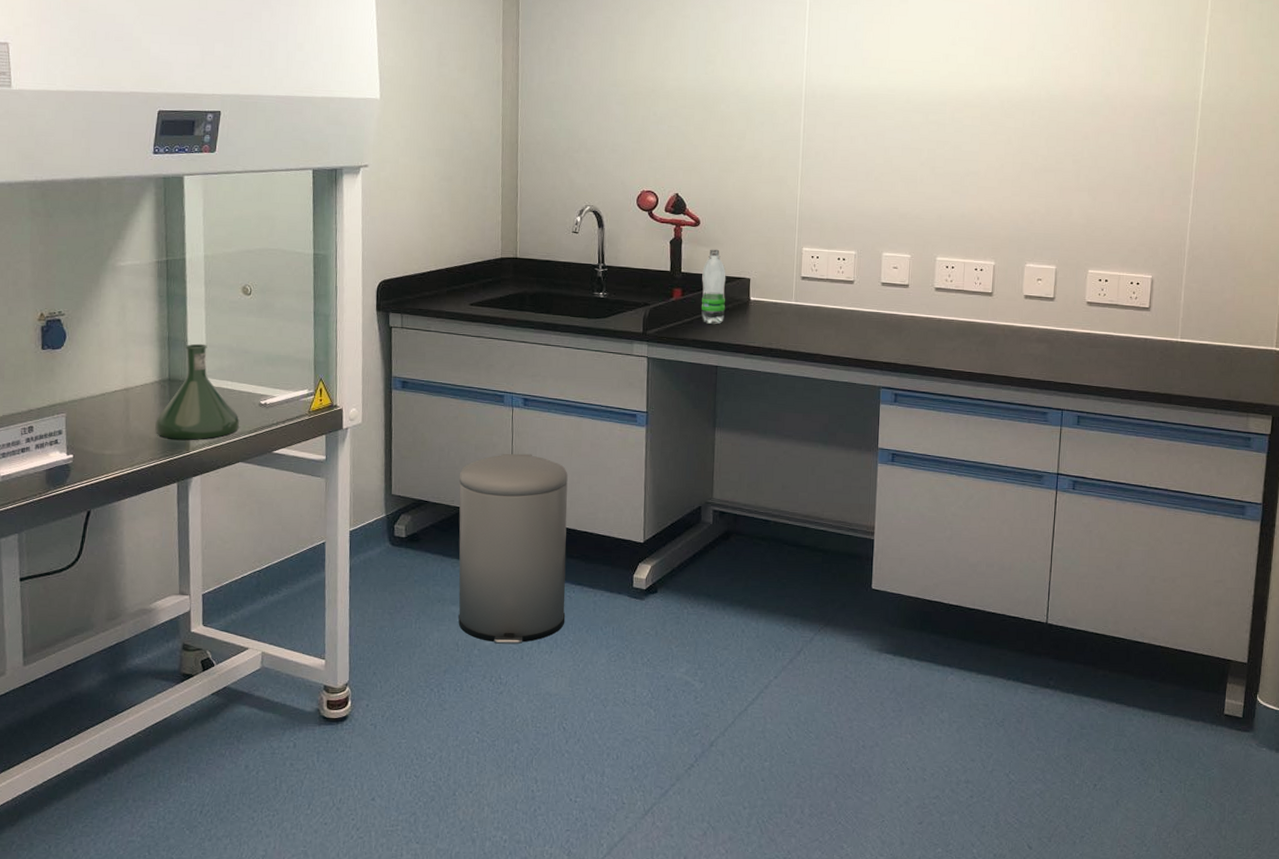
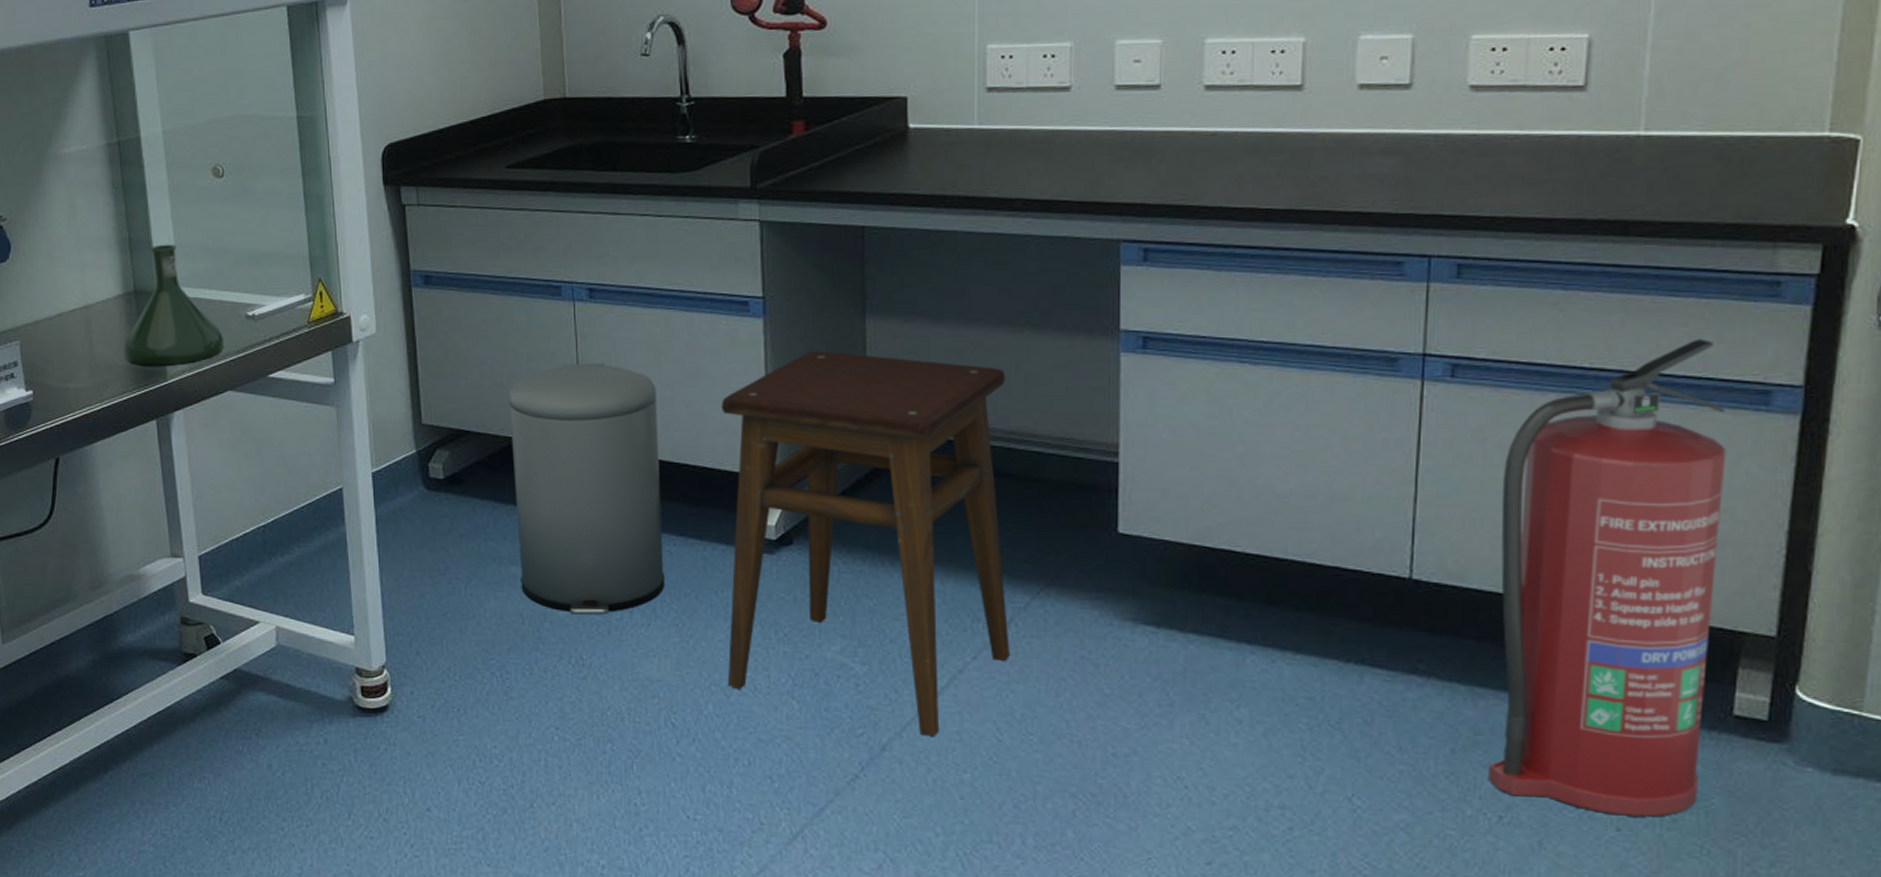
stool: none [605,452,805,735] -> present [721,351,1010,736]
bottle: present [701,249,726,325] -> none [834,59,872,168]
fire extinguisher: none [1089,471,1222,783] -> present [1488,338,1727,817]

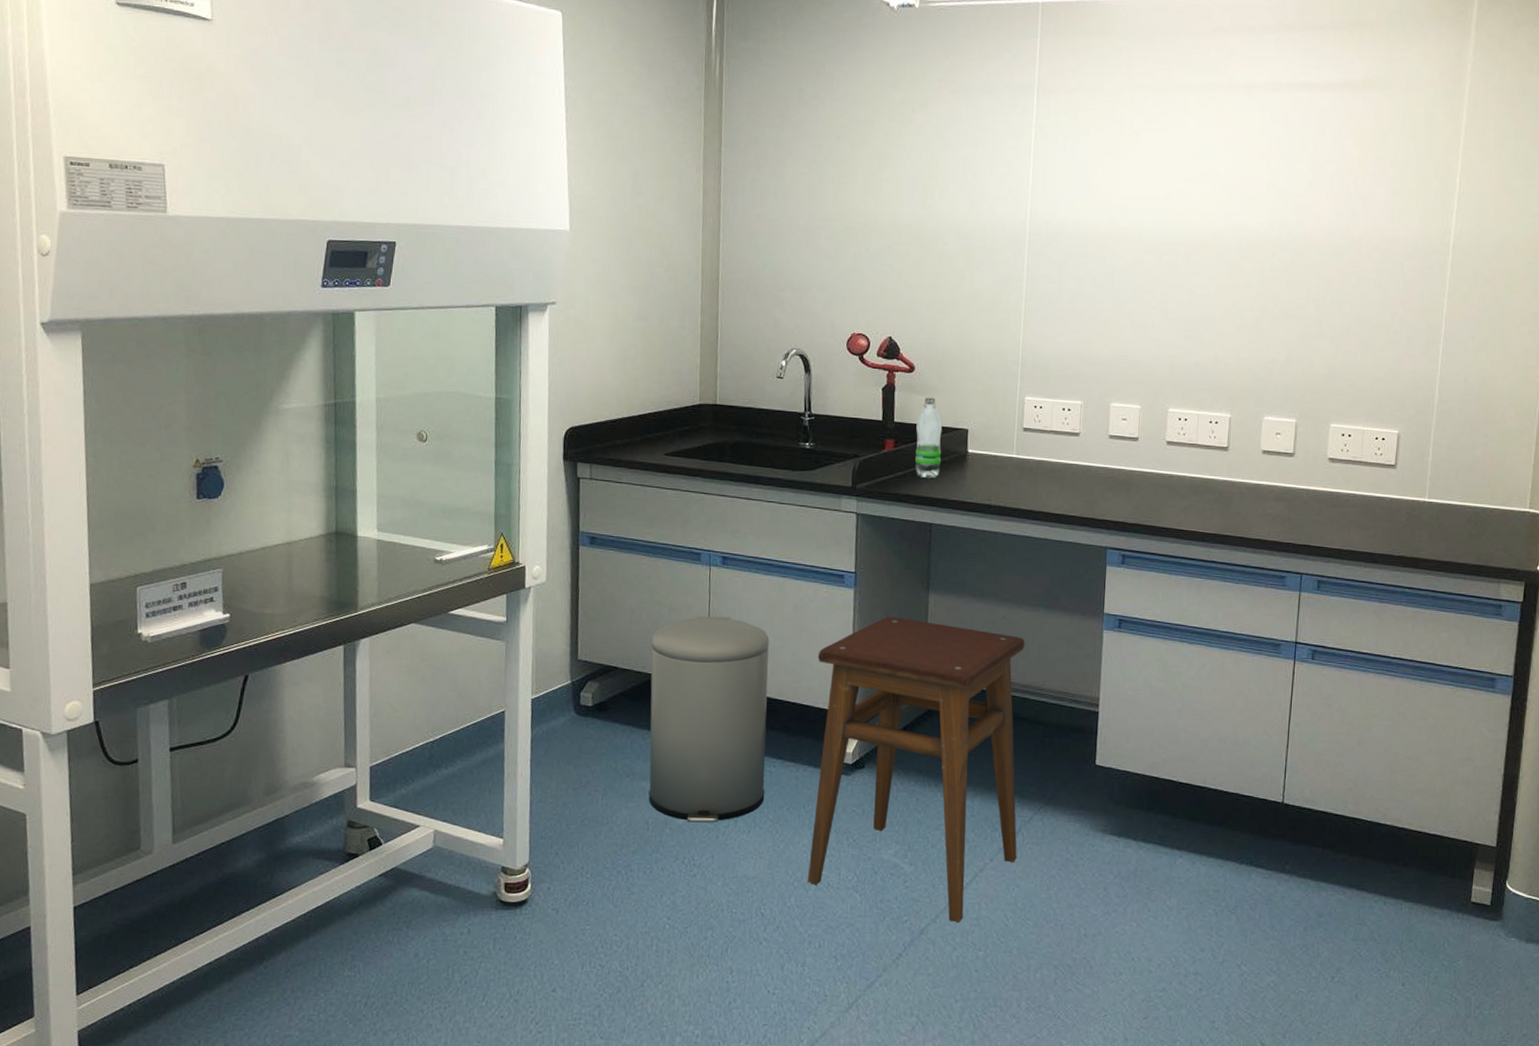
flask: present [124,244,224,366] -> none [320,494,412,599]
bottle: none [834,59,872,168] -> present [915,397,943,479]
fire extinguisher: present [1488,338,1727,817] -> none [1326,641,1470,975]

